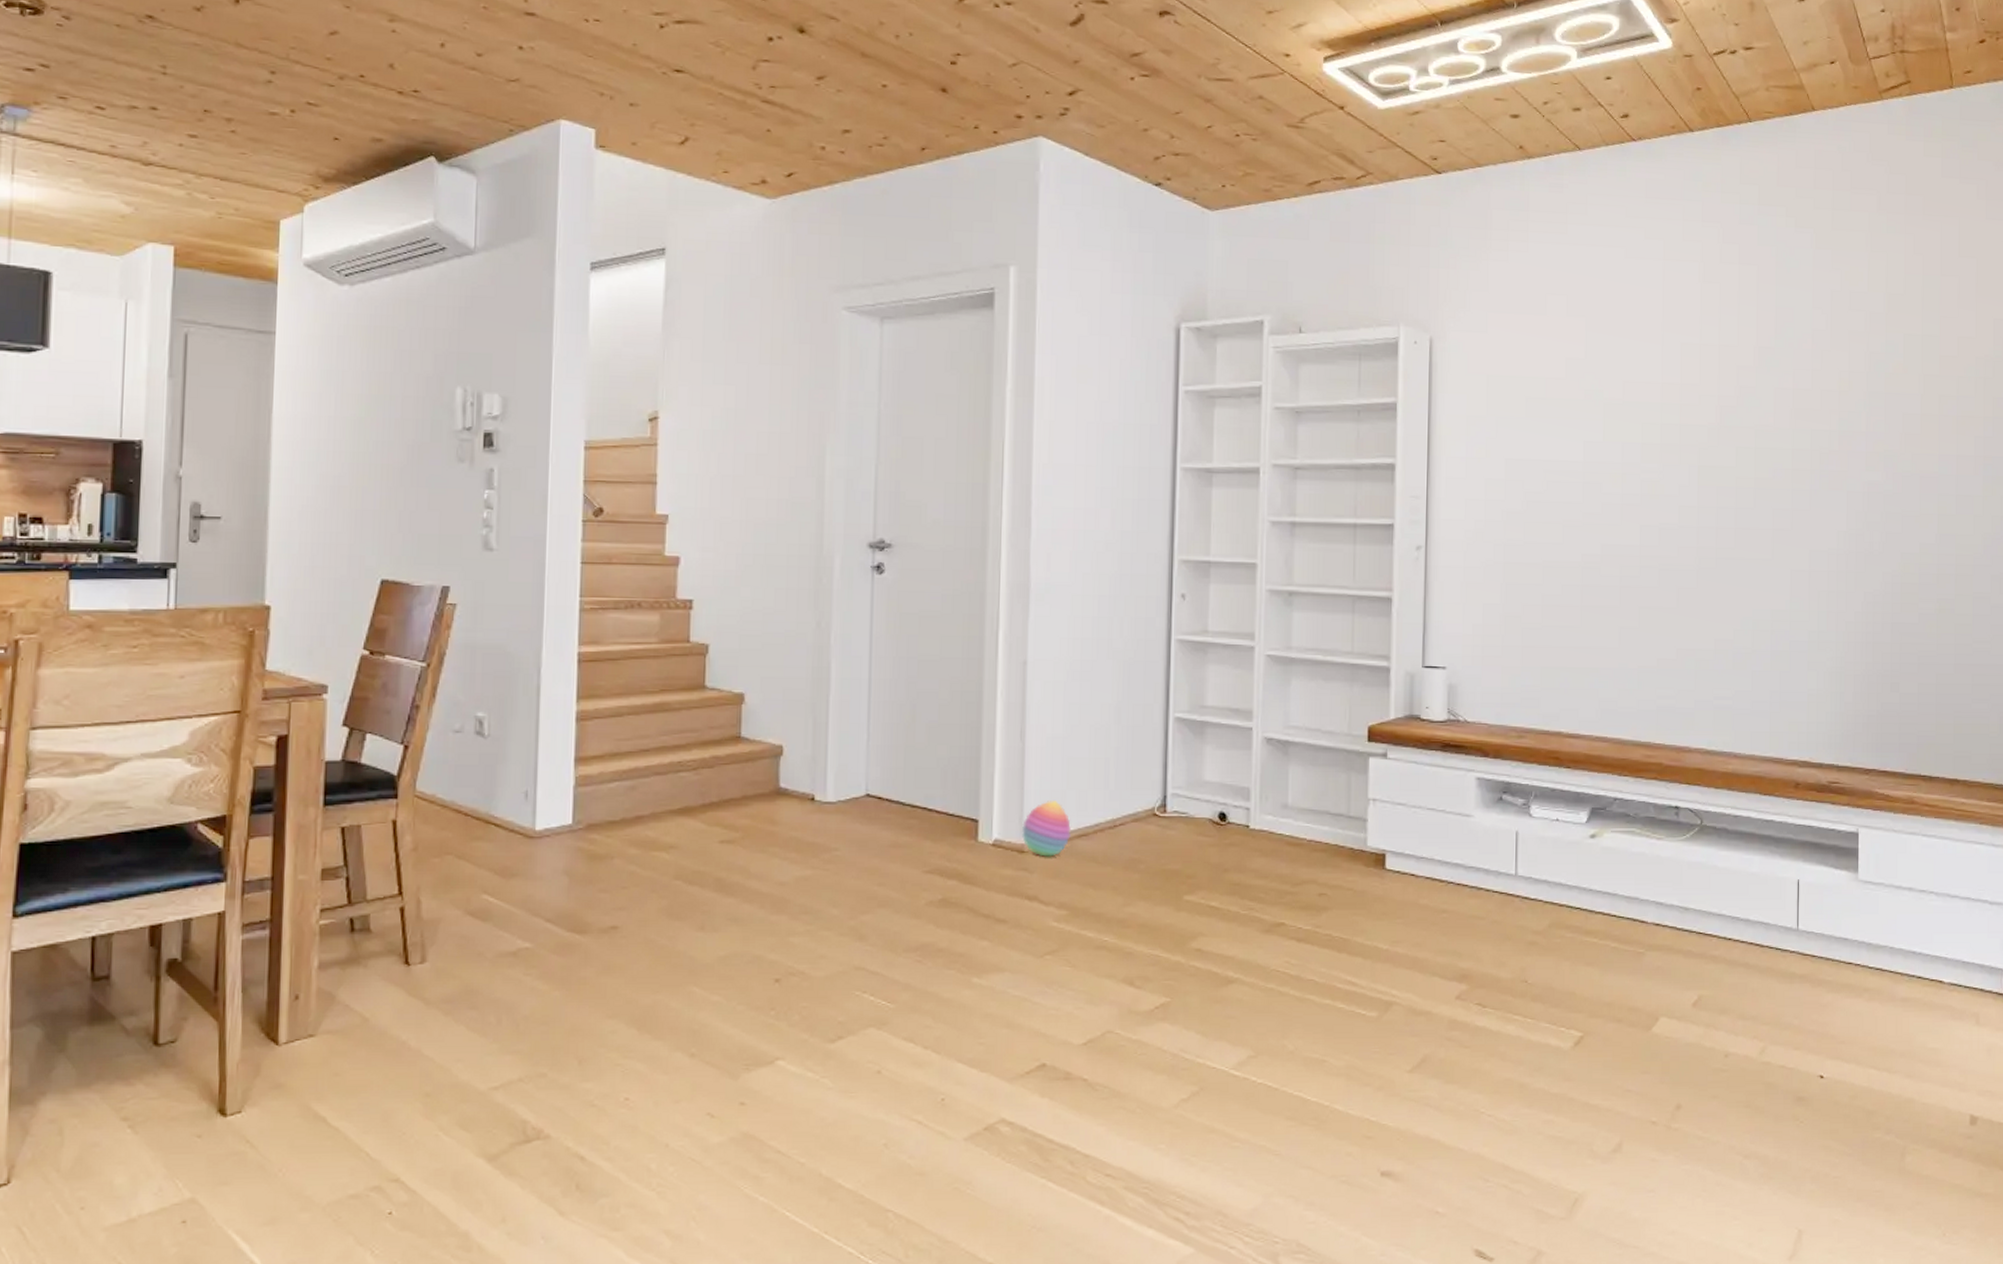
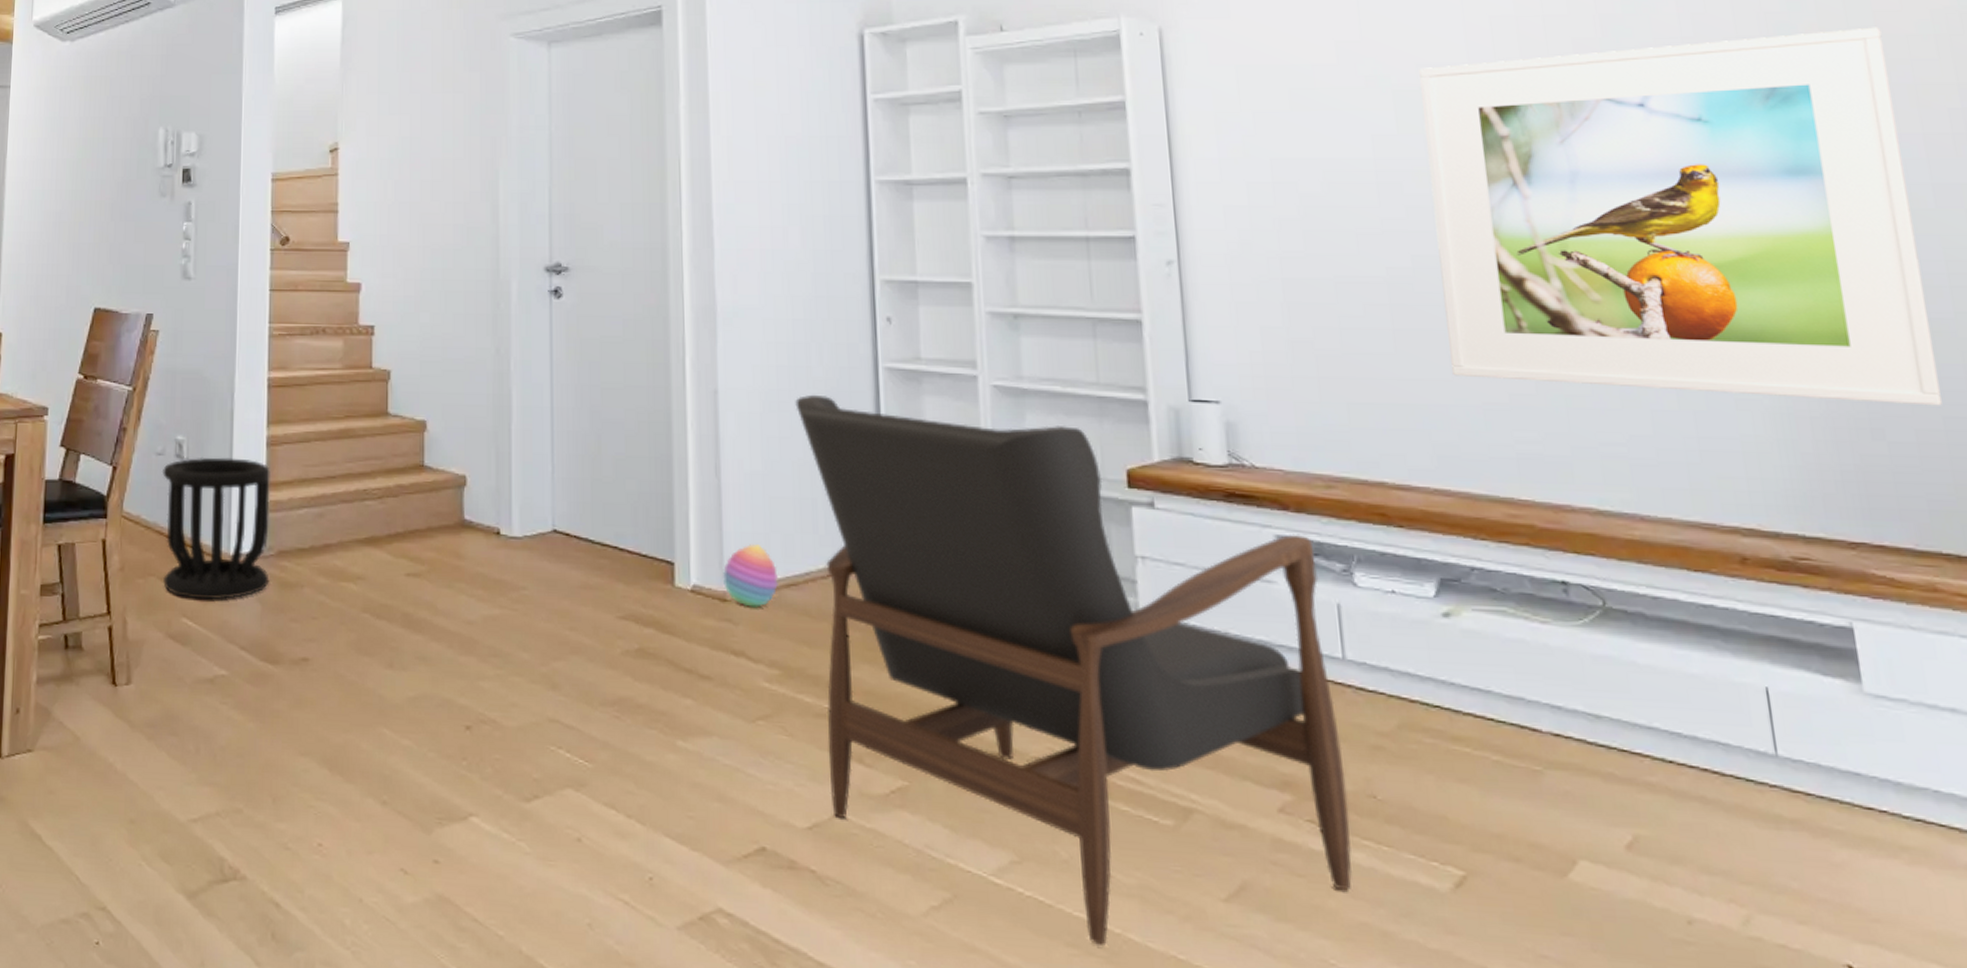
wastebasket: none [459,733,580,875] -> present [161,457,270,600]
armchair: none [1096,664,1507,1118] -> present [795,394,1352,947]
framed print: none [1620,368,1943,666] -> present [1419,27,1943,406]

